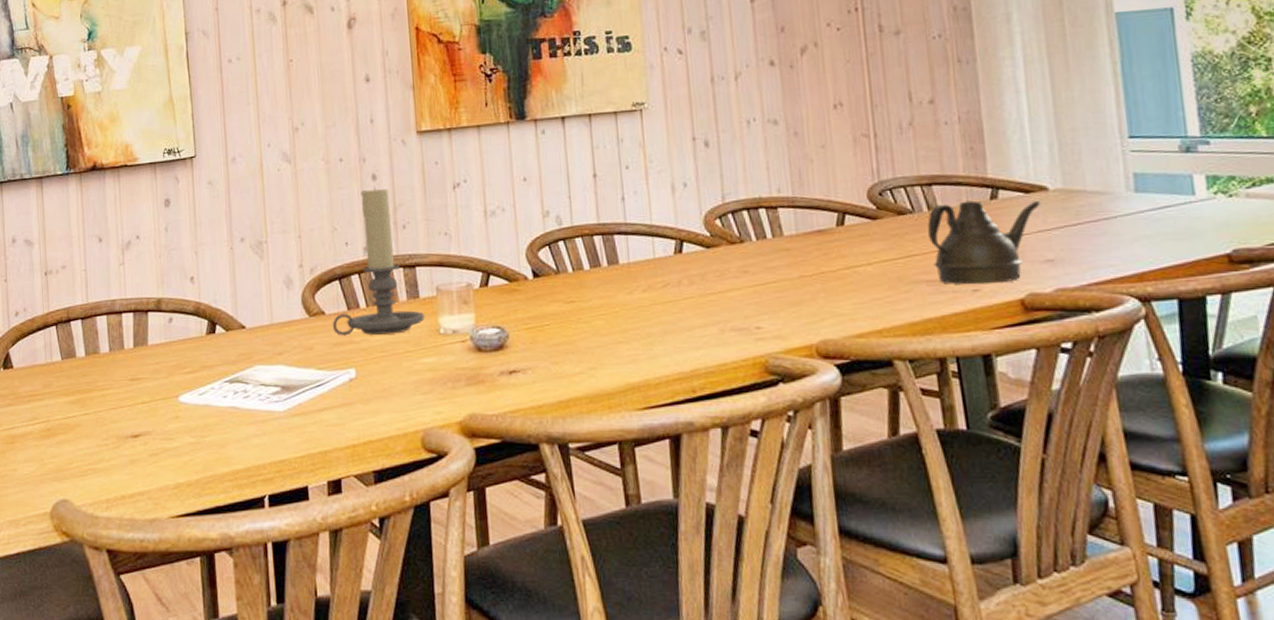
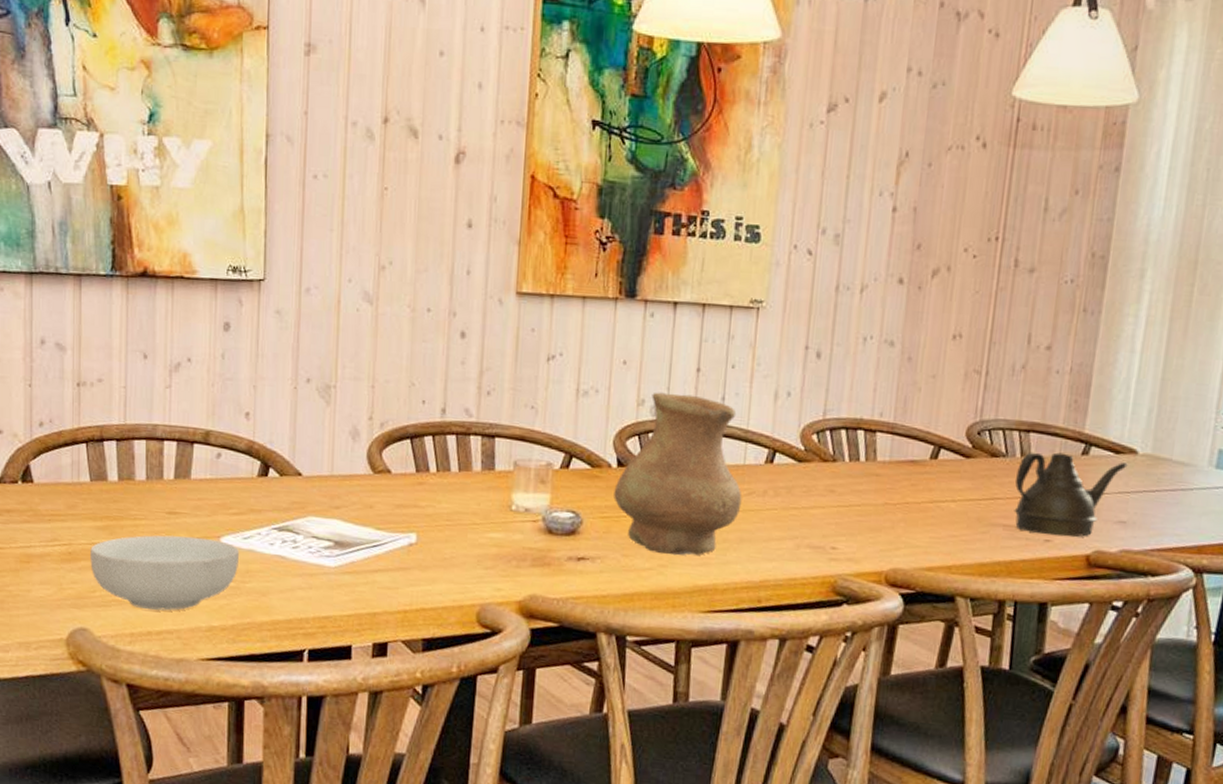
cereal bowl: none [66,399,198,475] -> present [90,535,240,611]
candle holder: present [332,186,425,336] -> none [397,344,498,504]
vase: none [534,199,659,357] -> present [614,392,742,556]

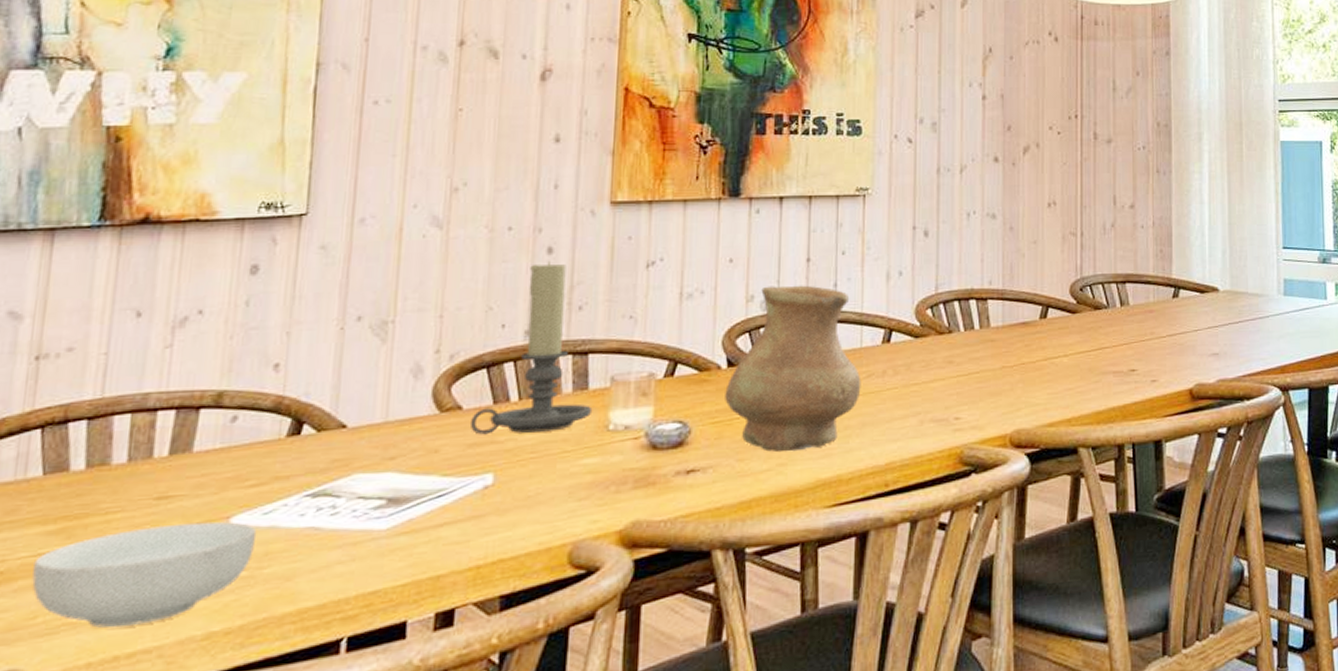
candle holder: none [397,344,498,504] -> present [469,260,593,435]
teapot: present [1014,451,1128,538] -> none [1118,298,1213,376]

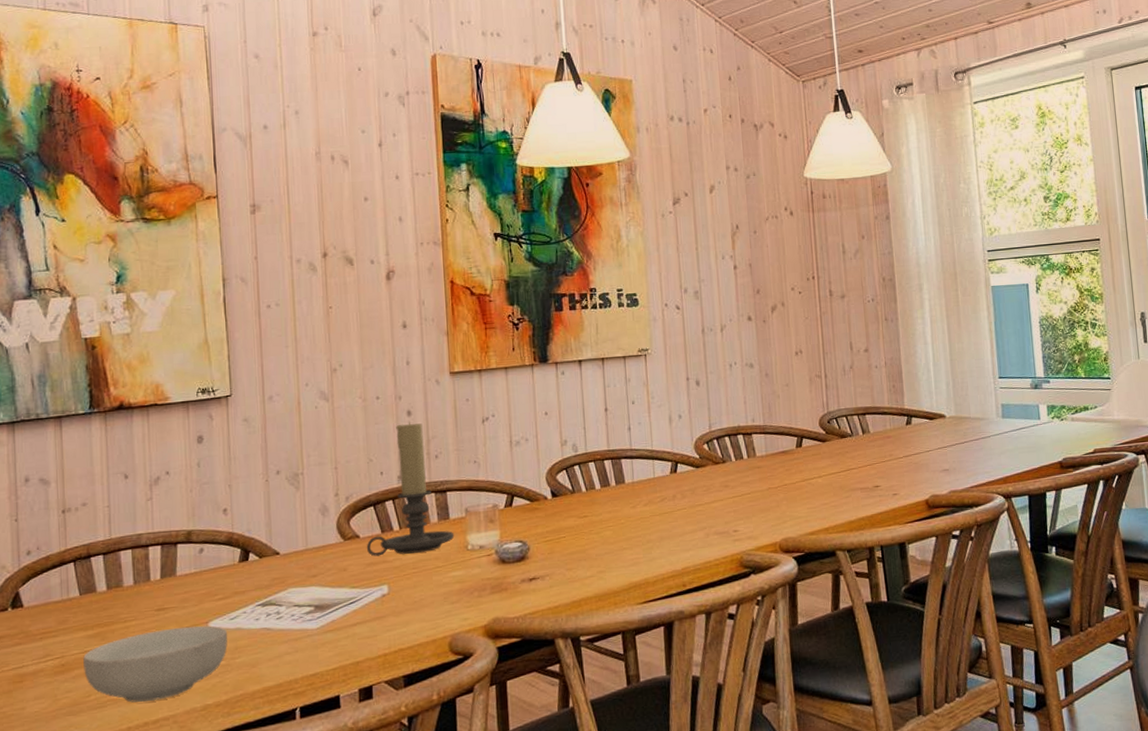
vase: present [725,285,861,453] -> none [552,430,657,563]

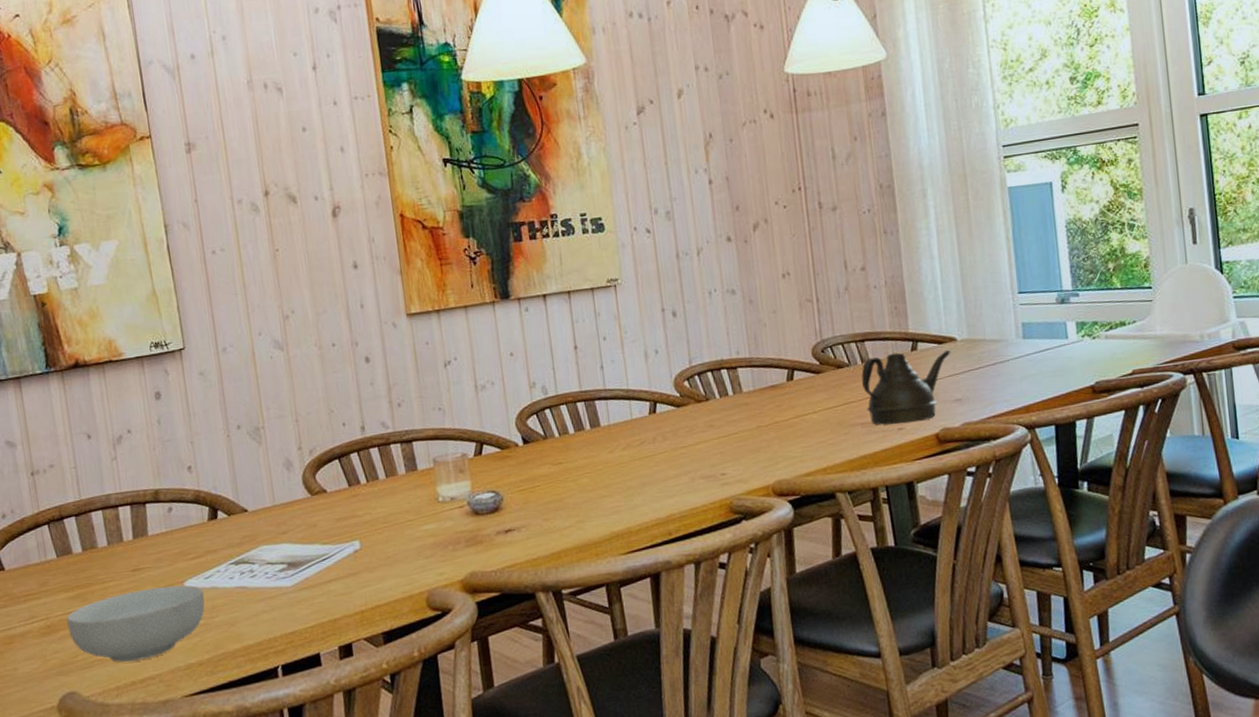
candle holder: present [366,421,455,557] -> none [334,368,424,512]
teapot: none [862,425,941,491] -> present [861,350,951,425]

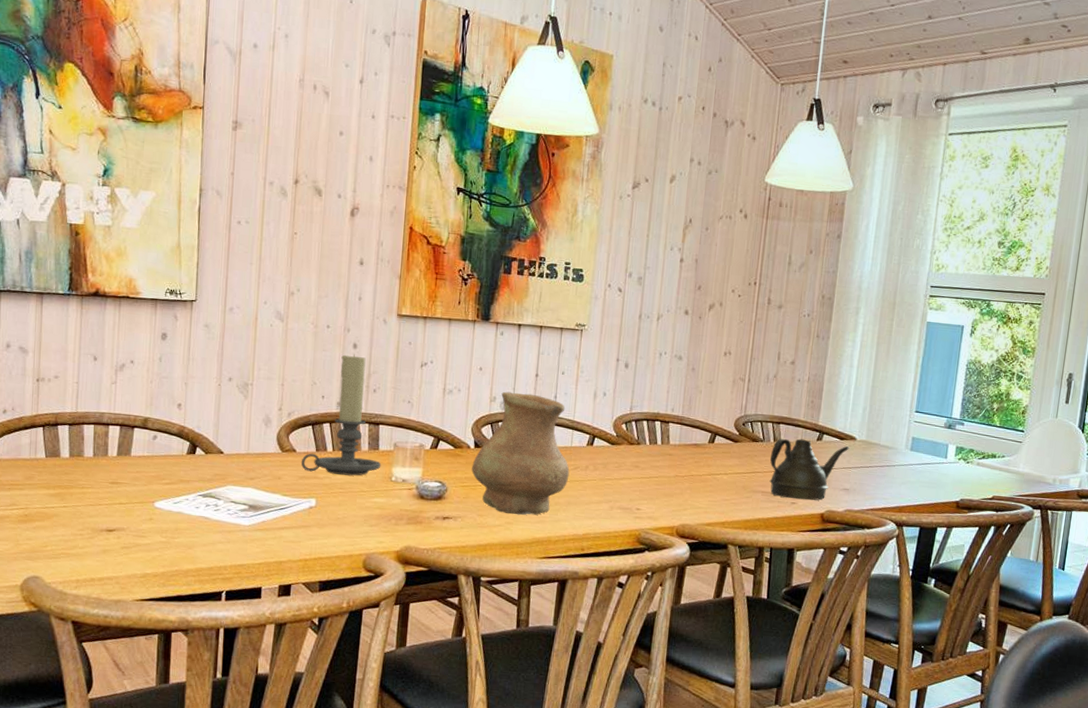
cereal bowl: present [67,585,205,662] -> none [43,500,171,561]
candle holder: none [334,368,424,512] -> present [301,353,381,476]
vase: none [524,369,637,512] -> present [471,391,570,515]

